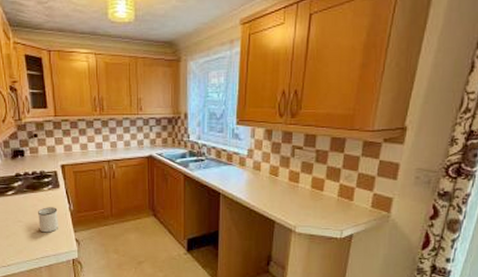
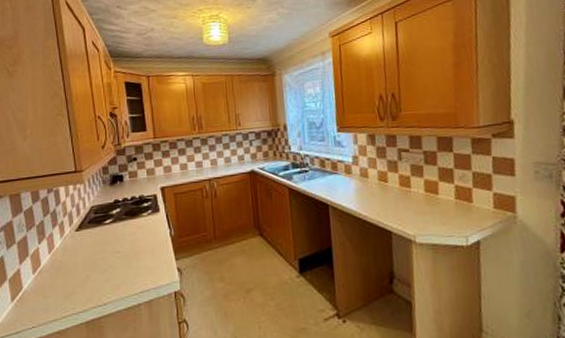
mug: present [38,207,59,233] -> none [137,233,160,263]

